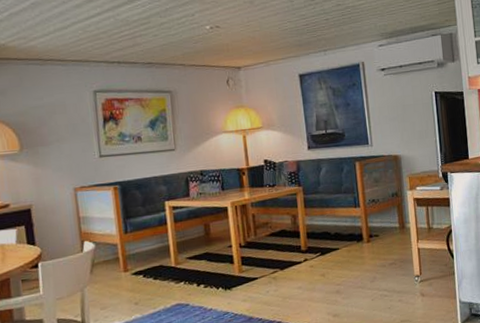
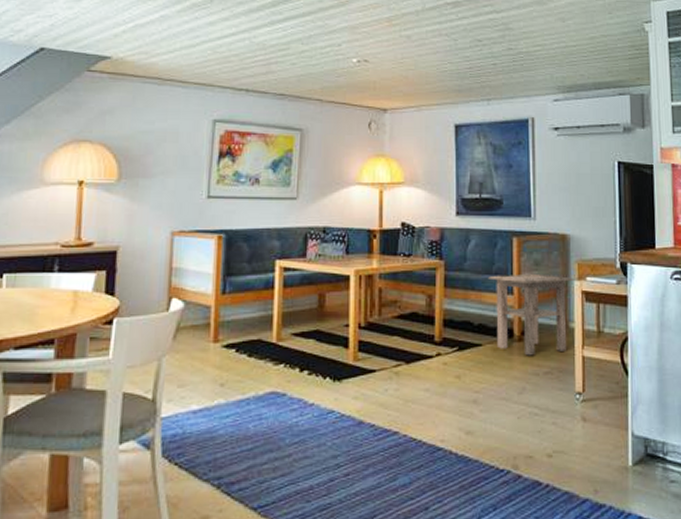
side table: none [339,188,407,253] -> present [489,273,574,356]

